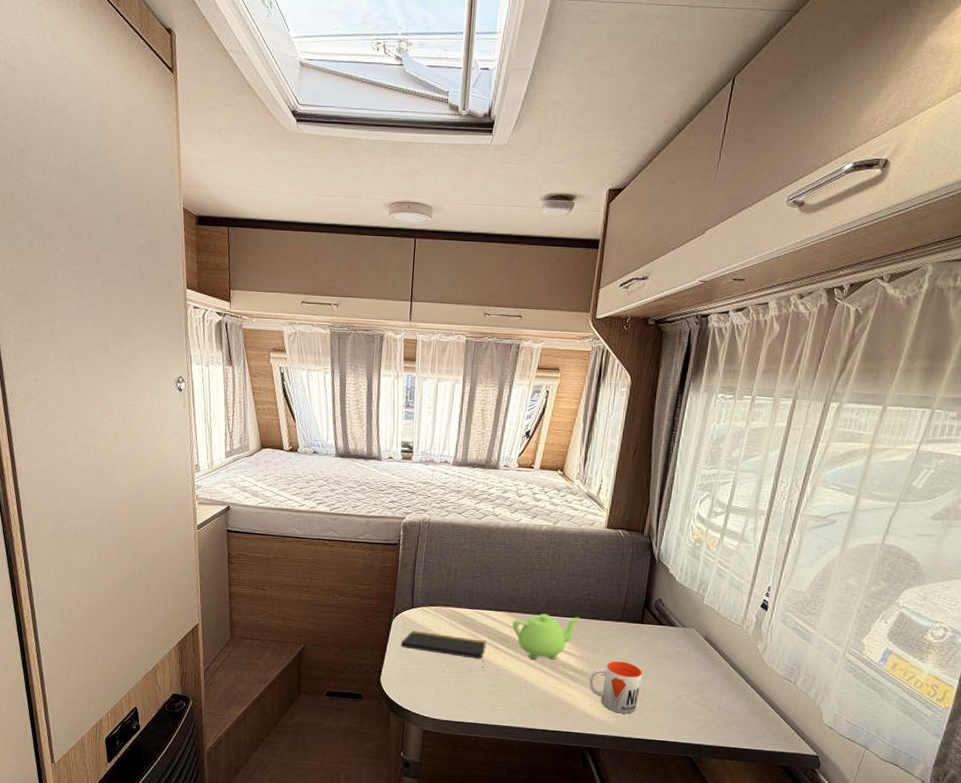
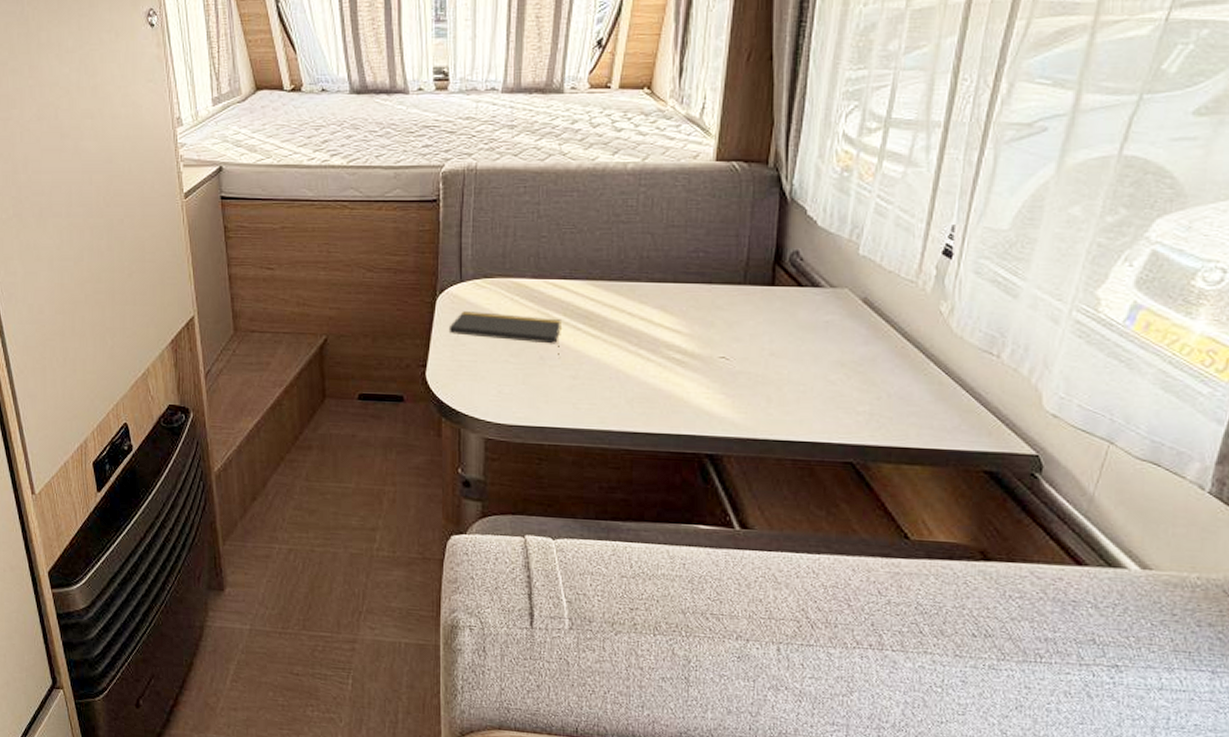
teapot: present [512,613,580,660] -> none [595,279,686,340]
mug: present [589,661,643,714] -> none [703,338,778,408]

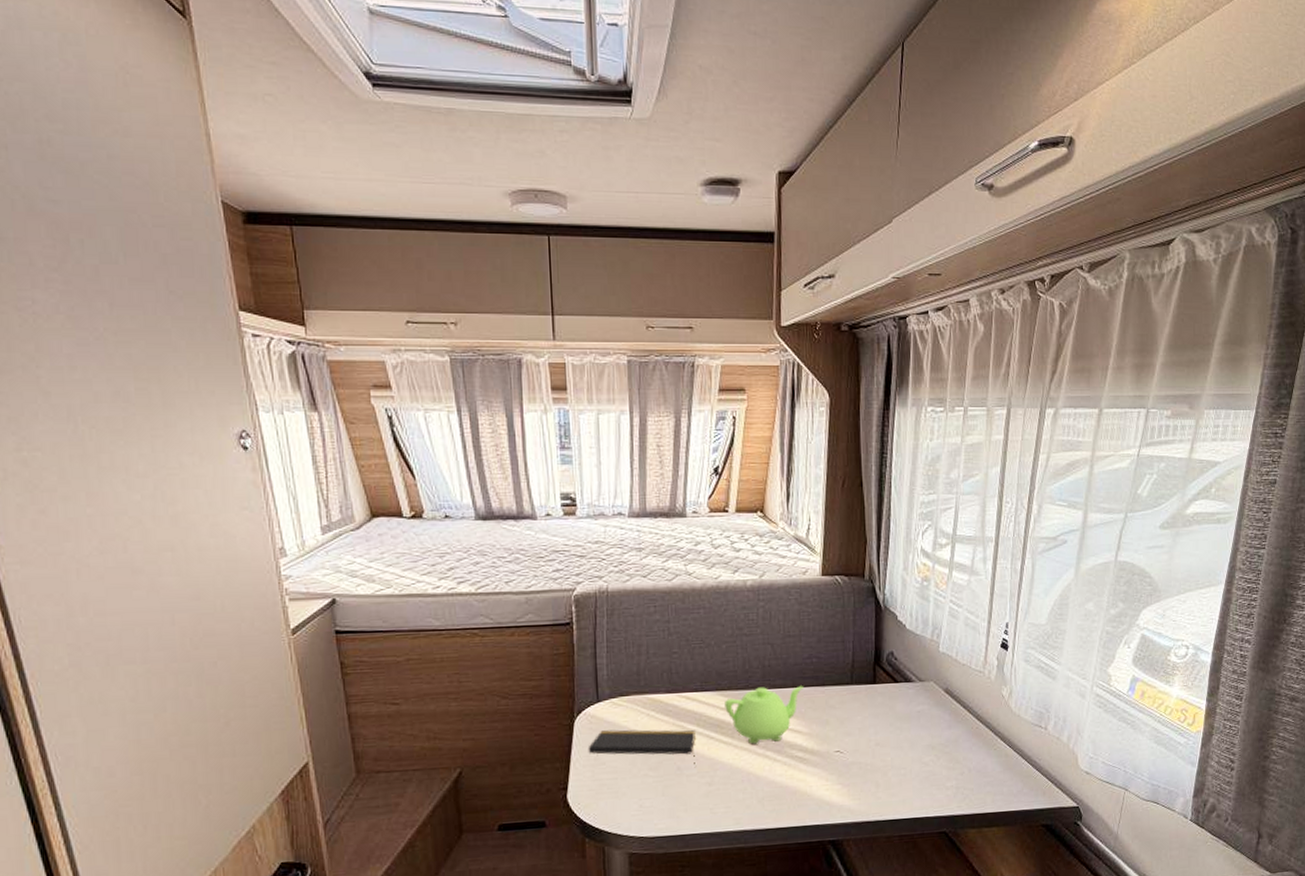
teapot: none [595,279,686,340] -> present [725,686,803,744]

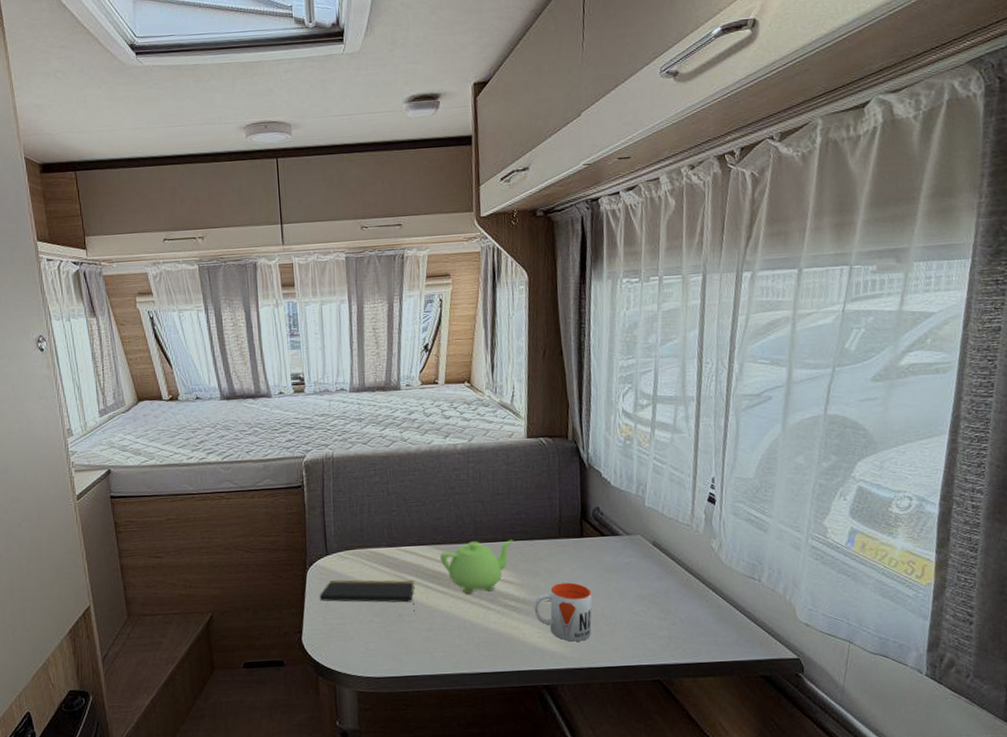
mug: none [822,731,882,794] -> present [534,582,592,642]

